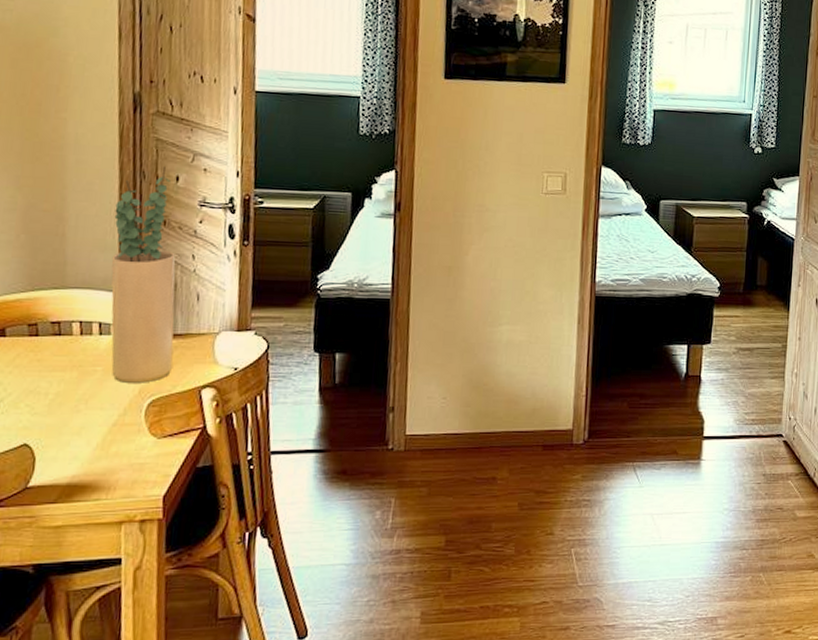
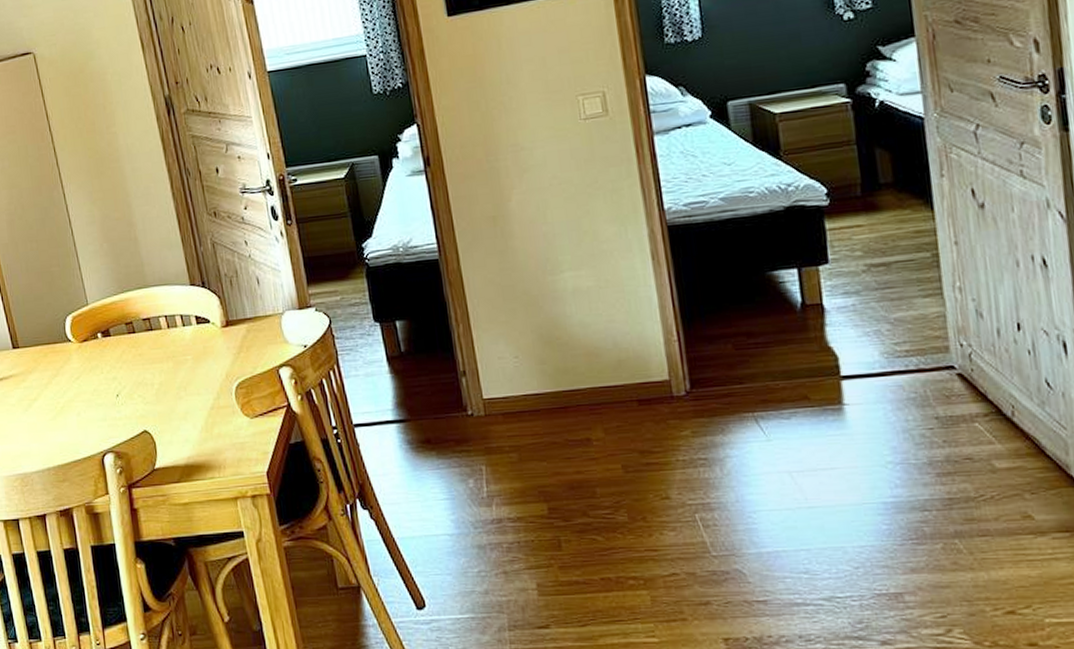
vase: present [111,167,176,383] -> none [171,161,250,369]

